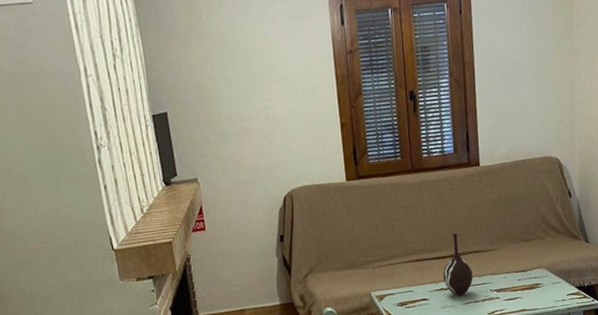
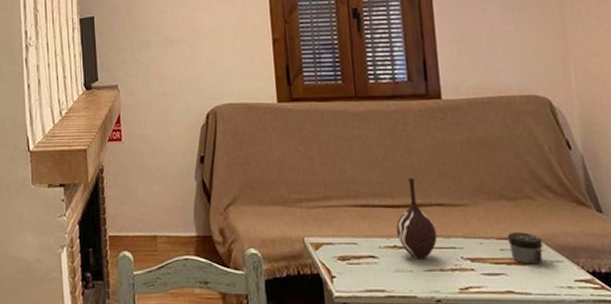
jar: none [523,264,548,288] -> present [507,232,543,264]

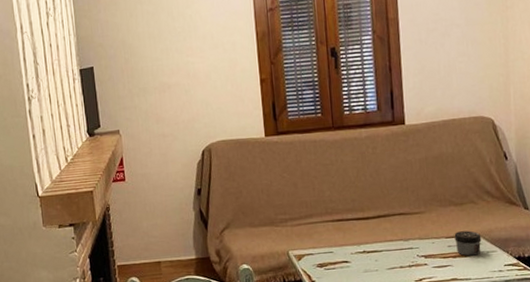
vase: present [396,178,437,259] -> none [365,194,398,261]

